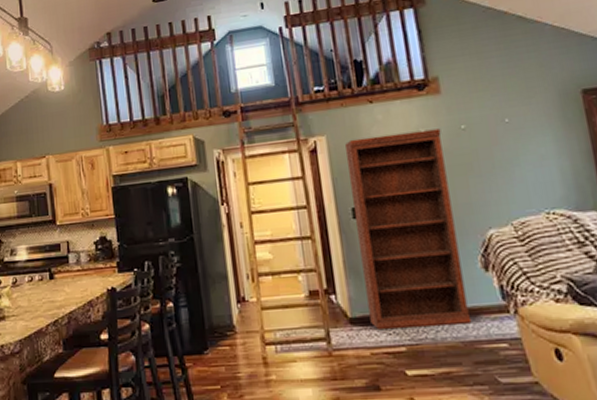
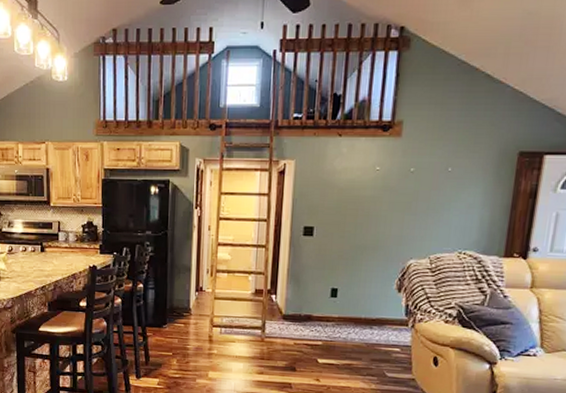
bookshelf: present [344,128,472,329] -> none [299,167,393,330]

